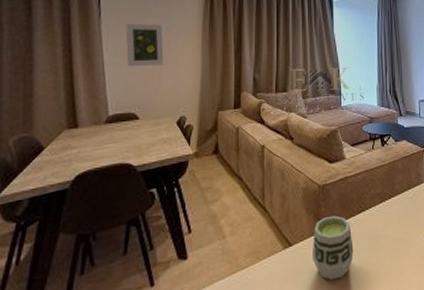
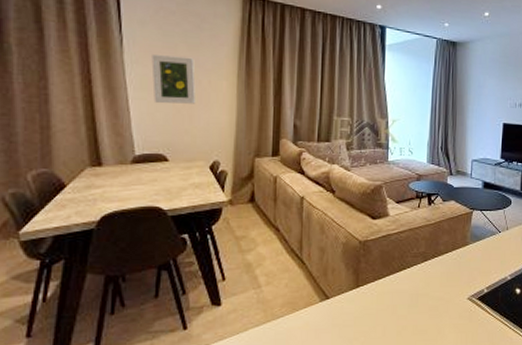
cup: present [311,215,354,280] -> none [349,272,392,333]

